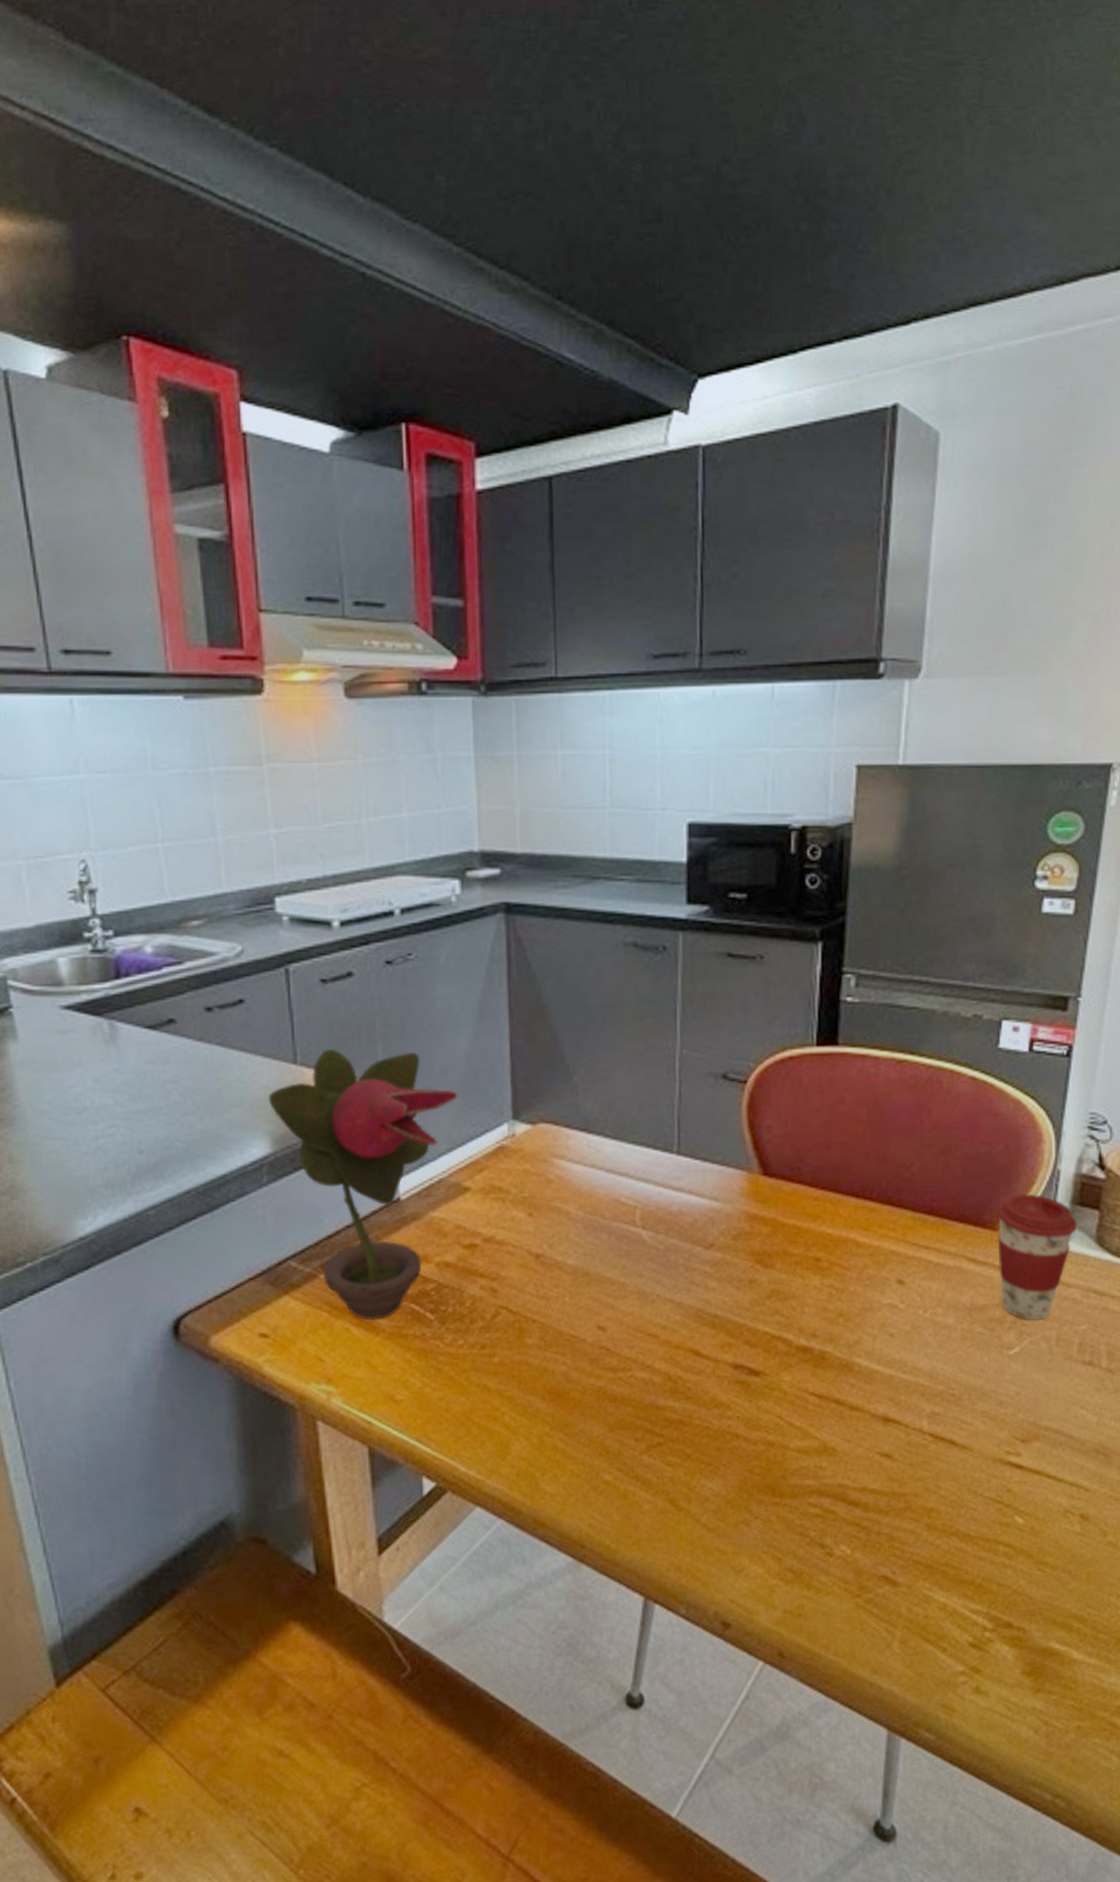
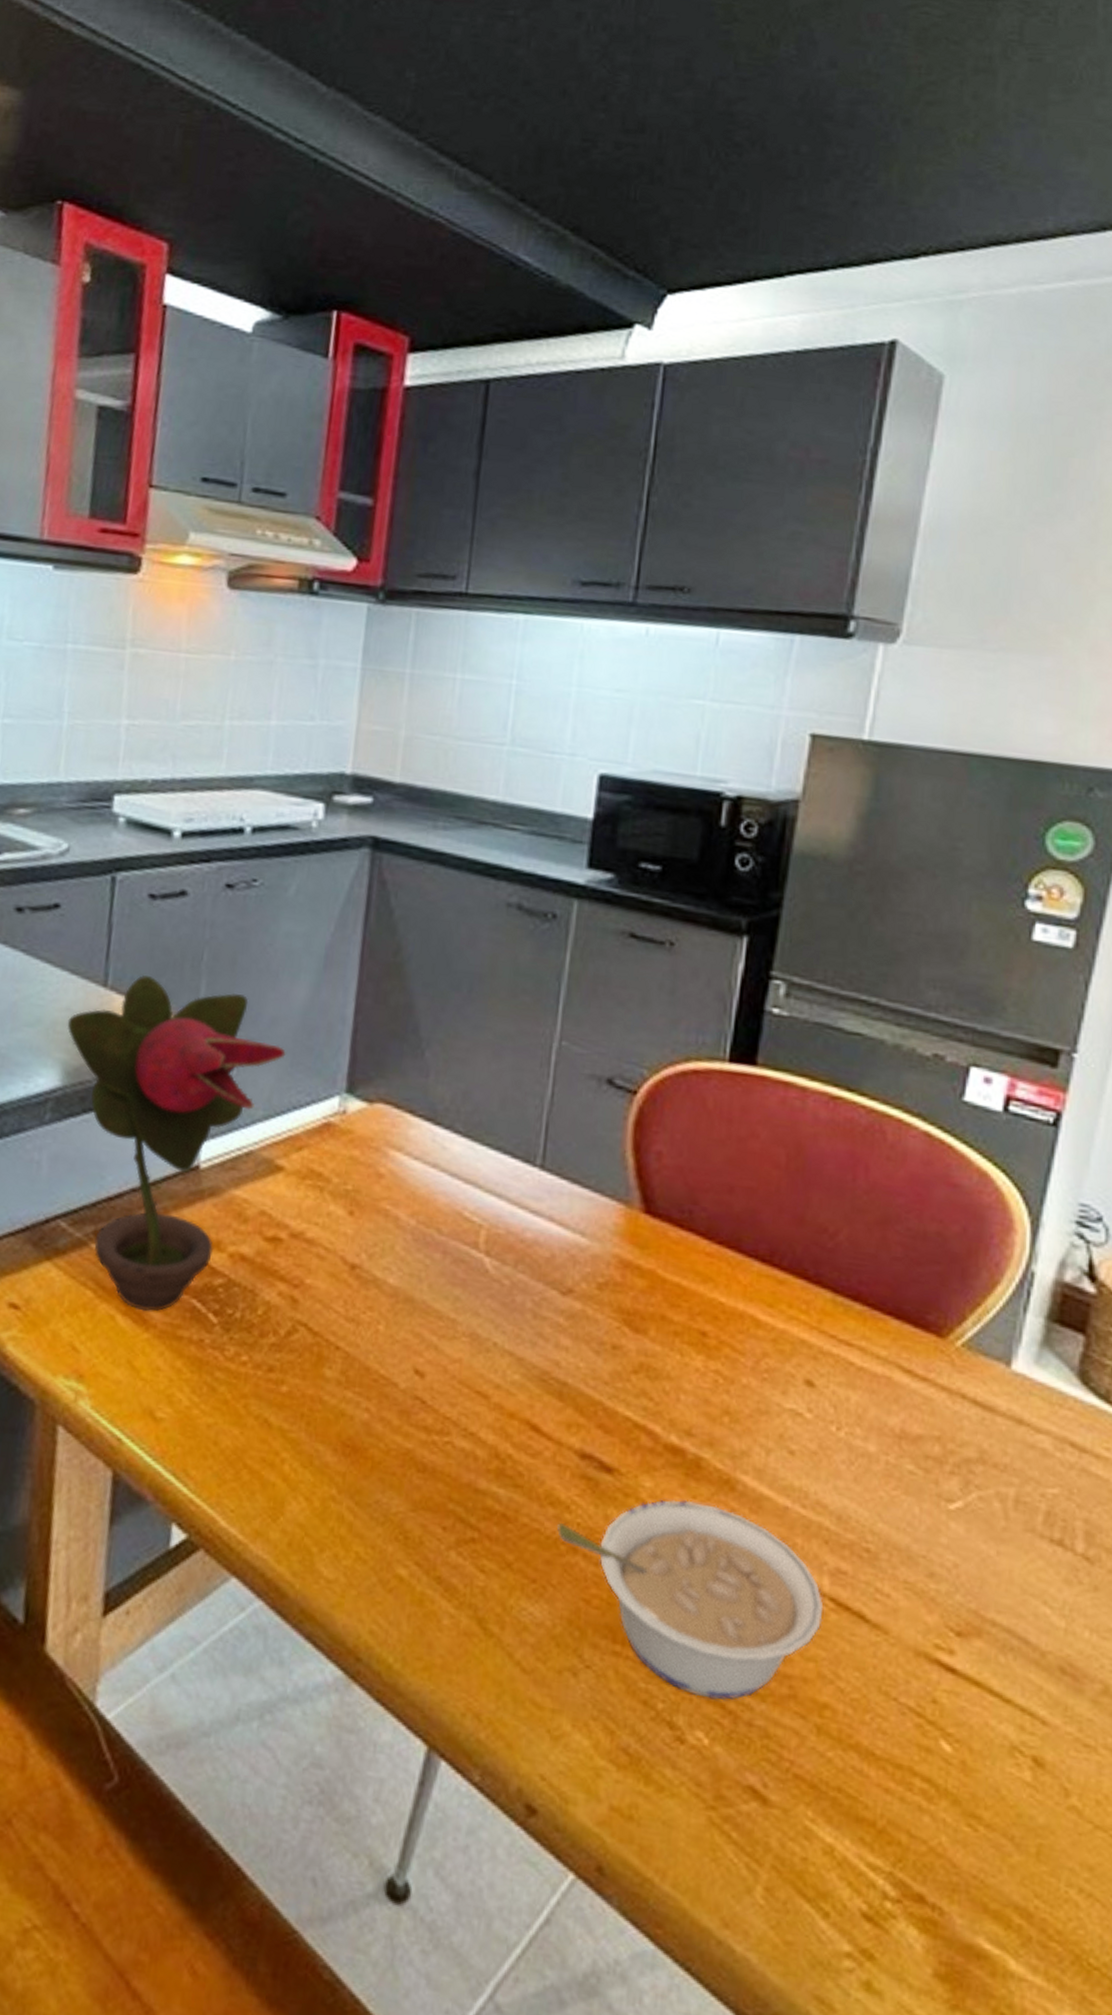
legume: none [722,1384,925,1522] -> present [557,1500,824,1700]
coffee cup: present [997,1194,1078,1320] -> none [942,1294,1054,1469]

